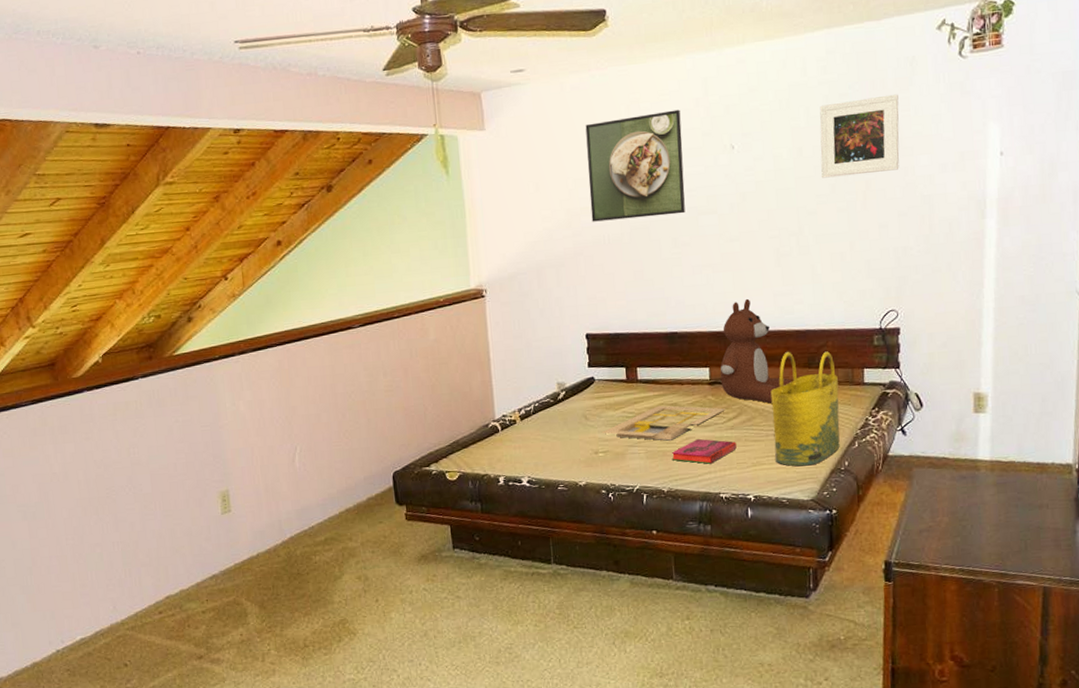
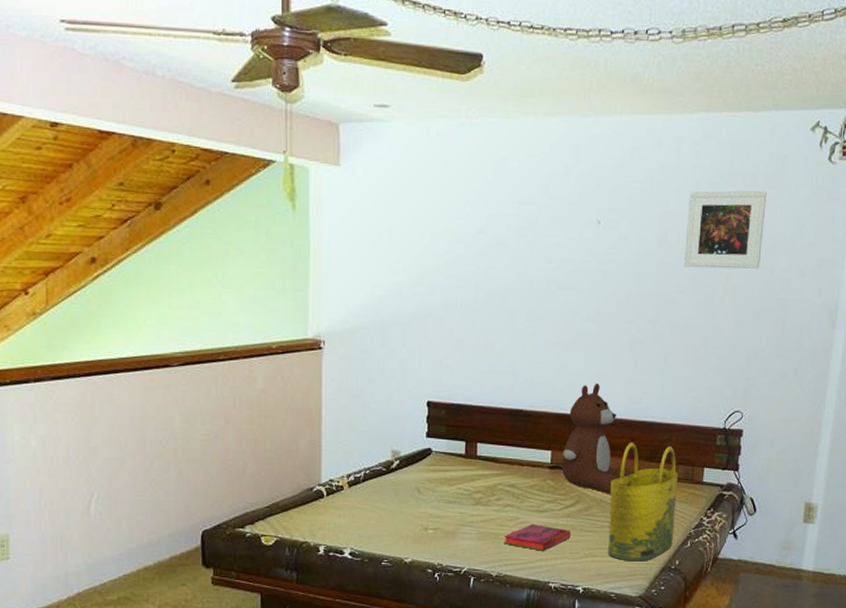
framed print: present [585,109,685,222] -> none [445,173,549,285]
serving tray: present [601,405,726,441] -> none [433,485,564,523]

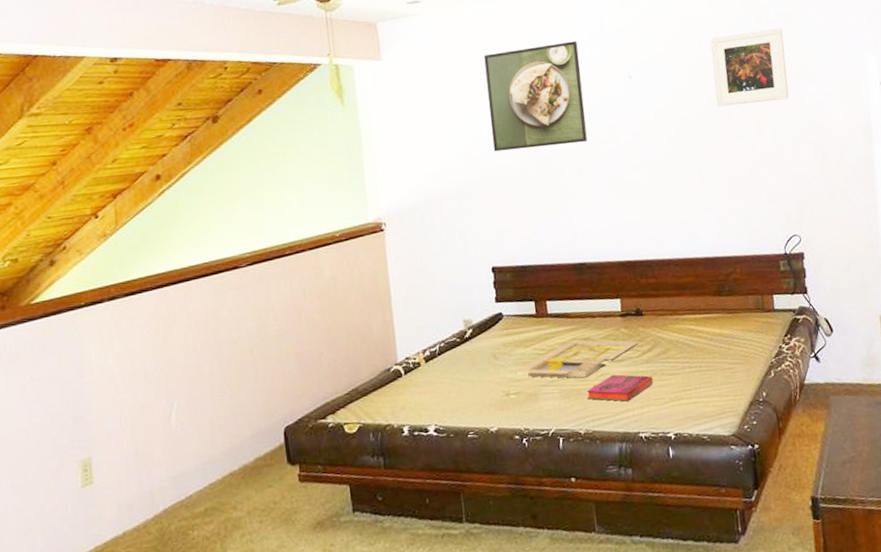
serving tray: none [433,485,564,523] -> present [512,340,640,378]
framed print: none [445,173,549,285] -> present [484,41,587,152]
teddy bear: present [561,383,634,494] -> none [631,226,705,334]
tote bag: present [608,442,678,562] -> none [683,278,757,400]

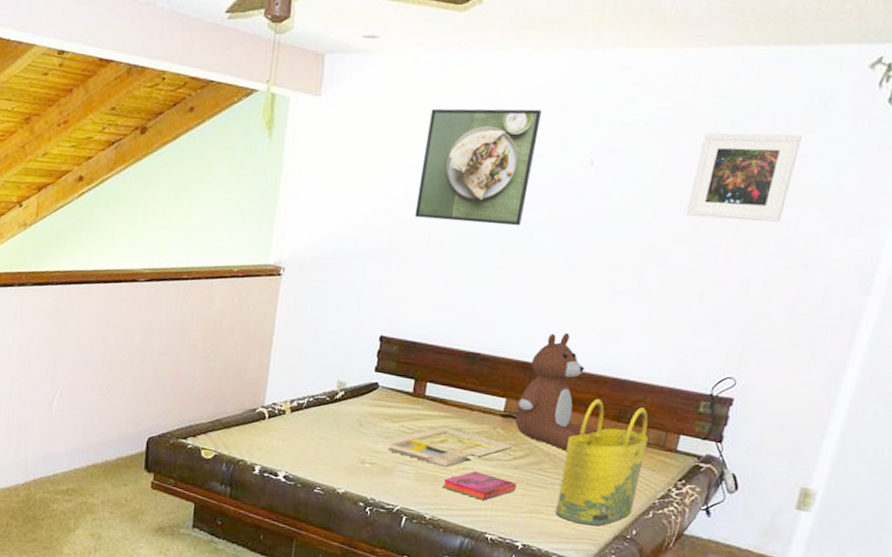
teddy bear: none [631,226,705,334] -> present [515,332,597,451]
tote bag: none [683,278,757,400] -> present [555,398,648,526]

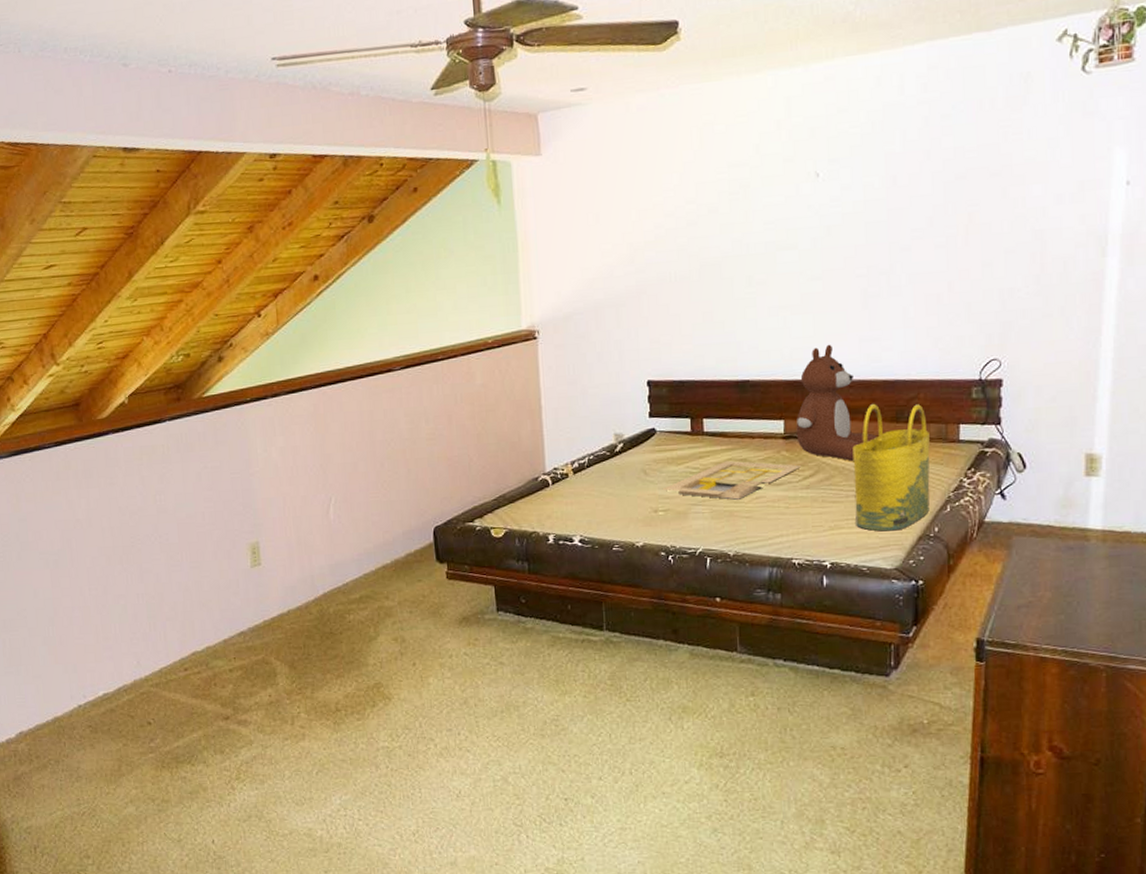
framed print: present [414,108,542,226] -> none [652,132,762,258]
hardback book: present [443,471,517,501] -> none [740,498,812,526]
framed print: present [686,133,802,222] -> none [917,115,1010,210]

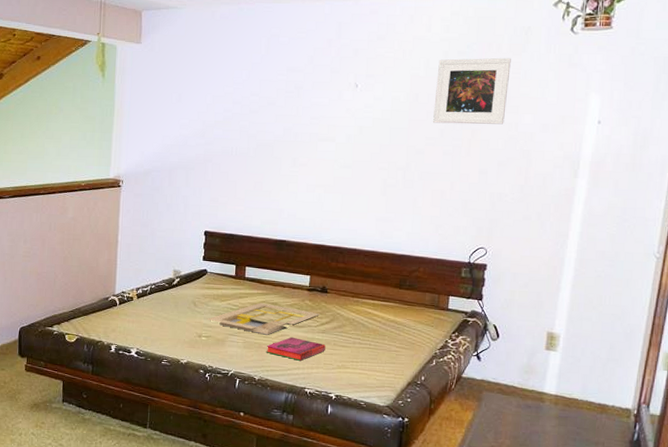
hardback book: none [740,498,812,526] -> present [267,337,326,361]
teddy bear: present [796,344,879,461] -> none [318,219,384,315]
tote bag: present [852,403,930,532] -> none [359,271,425,375]
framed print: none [917,115,1010,210] -> present [433,57,511,125]

